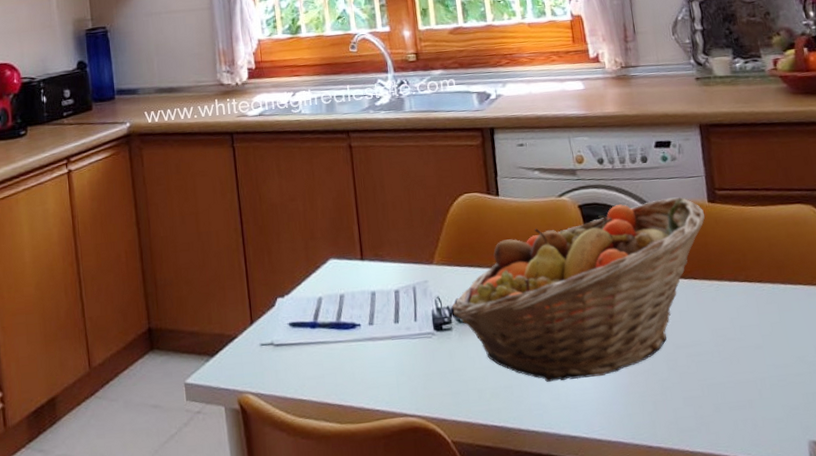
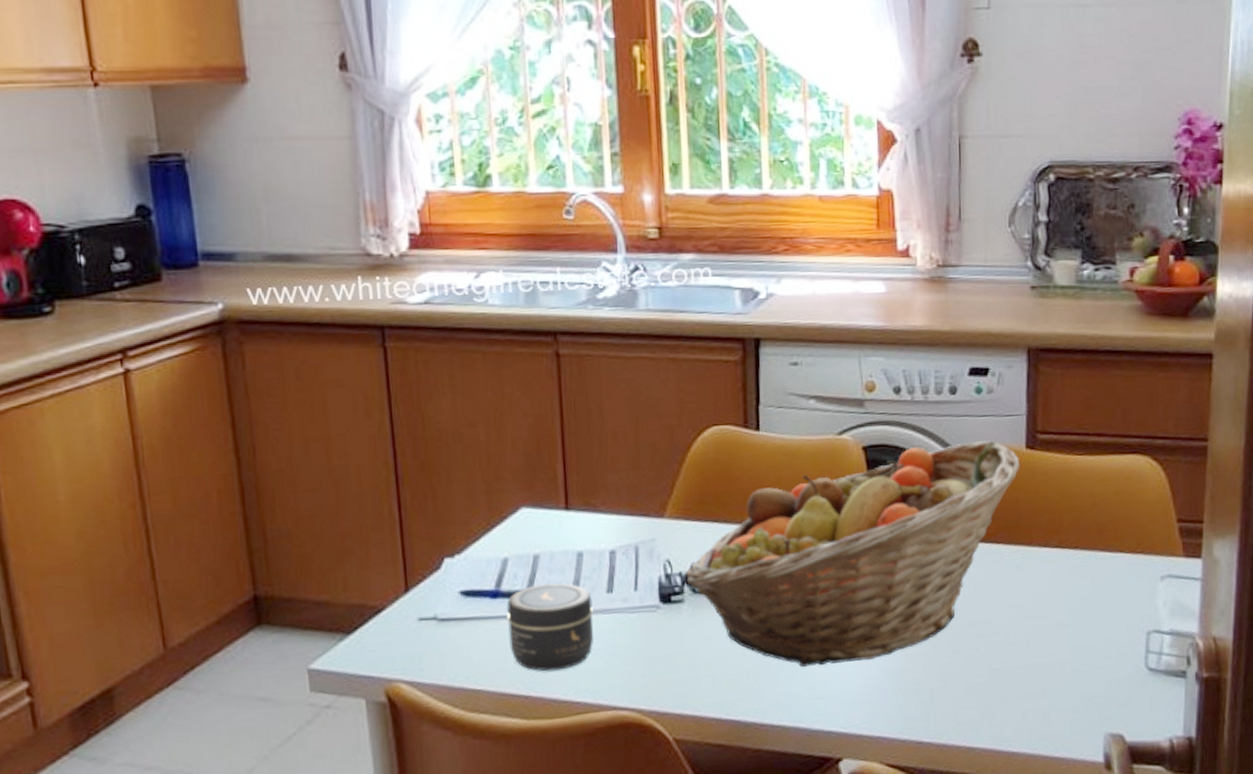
jar: none [322,316,387,385] -> present [506,583,594,672]

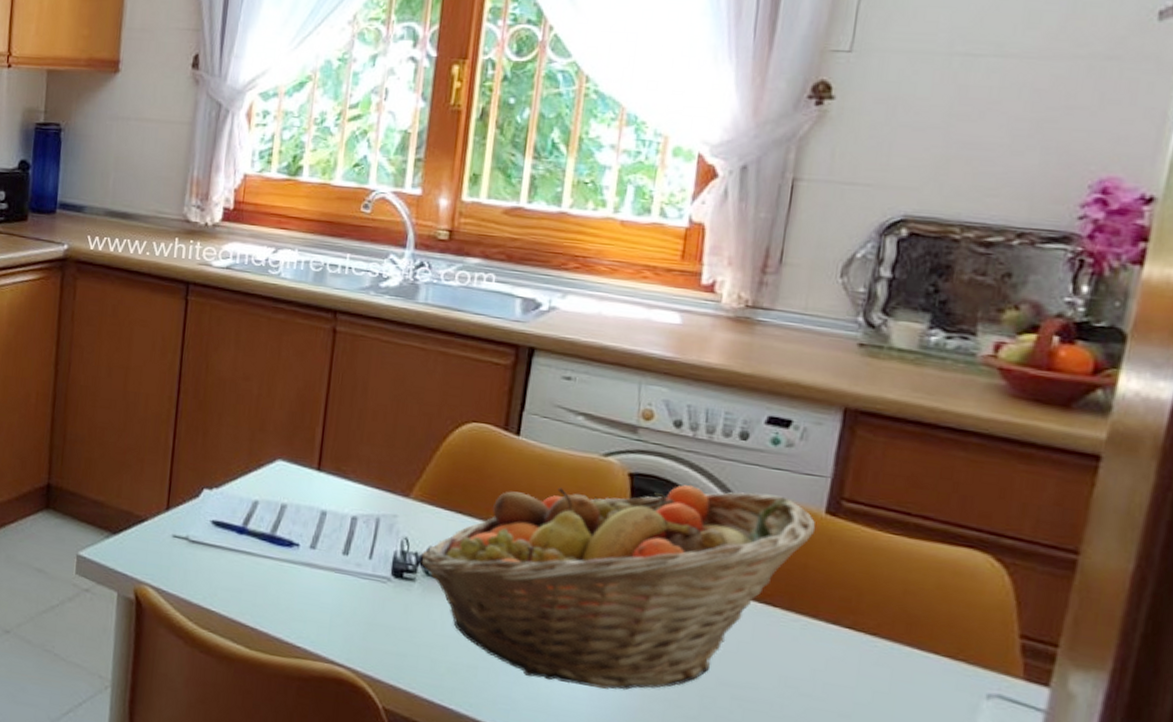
jar: present [506,583,594,672] -> none [246,531,328,614]

